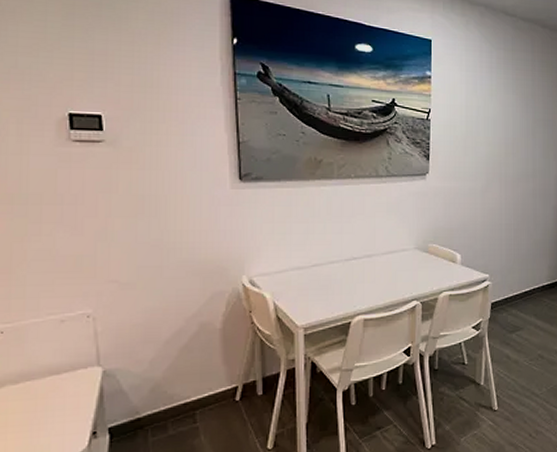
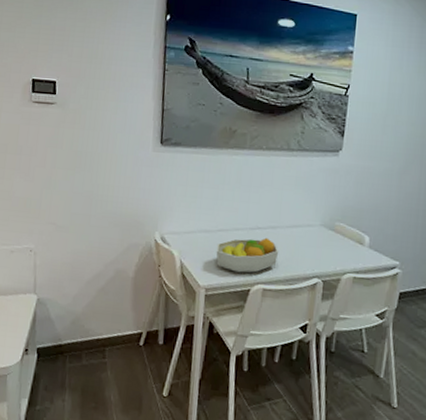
fruit bowl: none [312,267,377,307] -> present [216,237,279,273]

